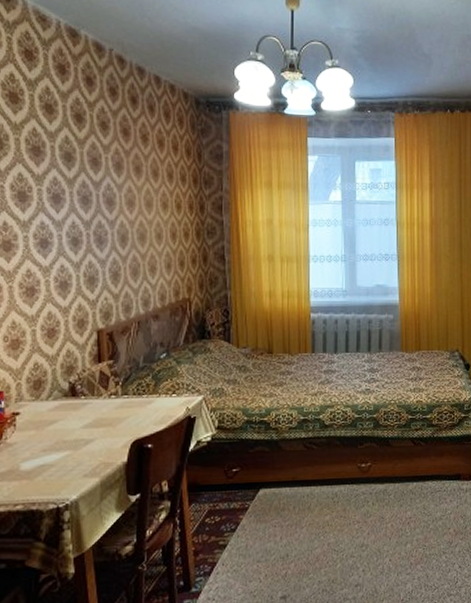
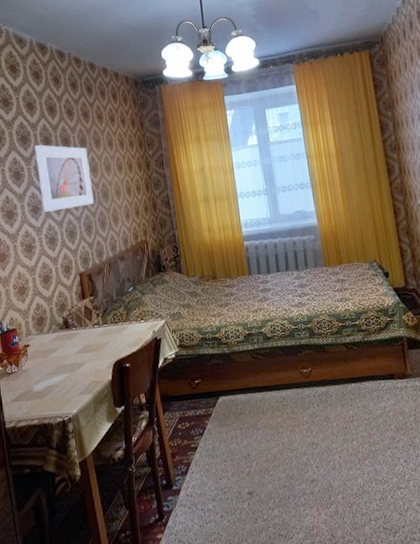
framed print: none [50,161,126,249] -> present [34,145,94,212]

